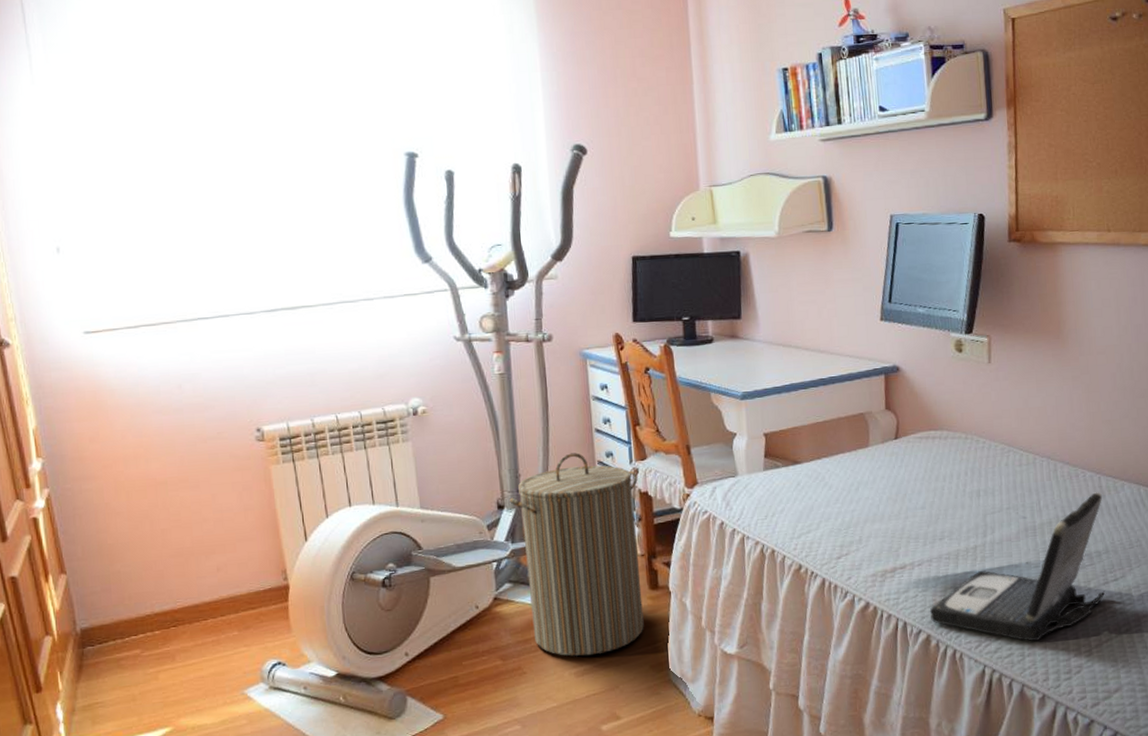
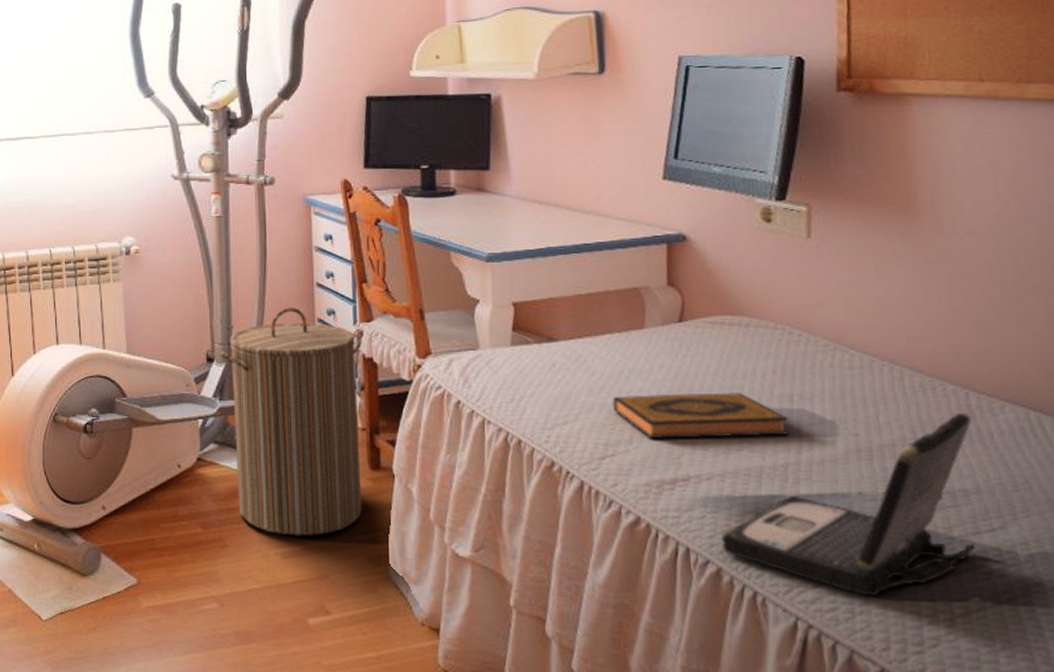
hardback book: none [845,493,977,537] -> present [612,393,789,440]

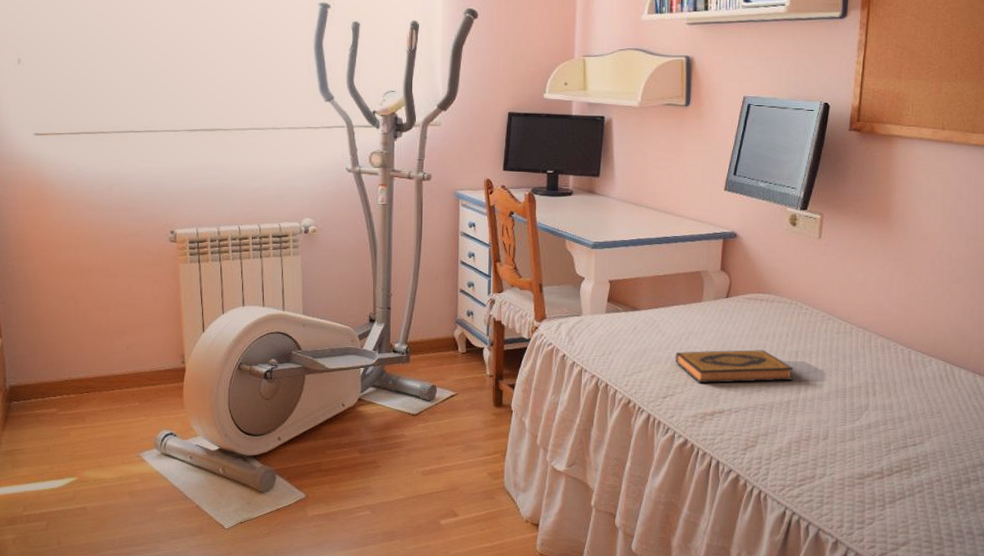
laundry hamper: present [220,307,362,536] -> none [380,280,494,458]
laptop: present [722,412,976,597] -> none [742,364,911,492]

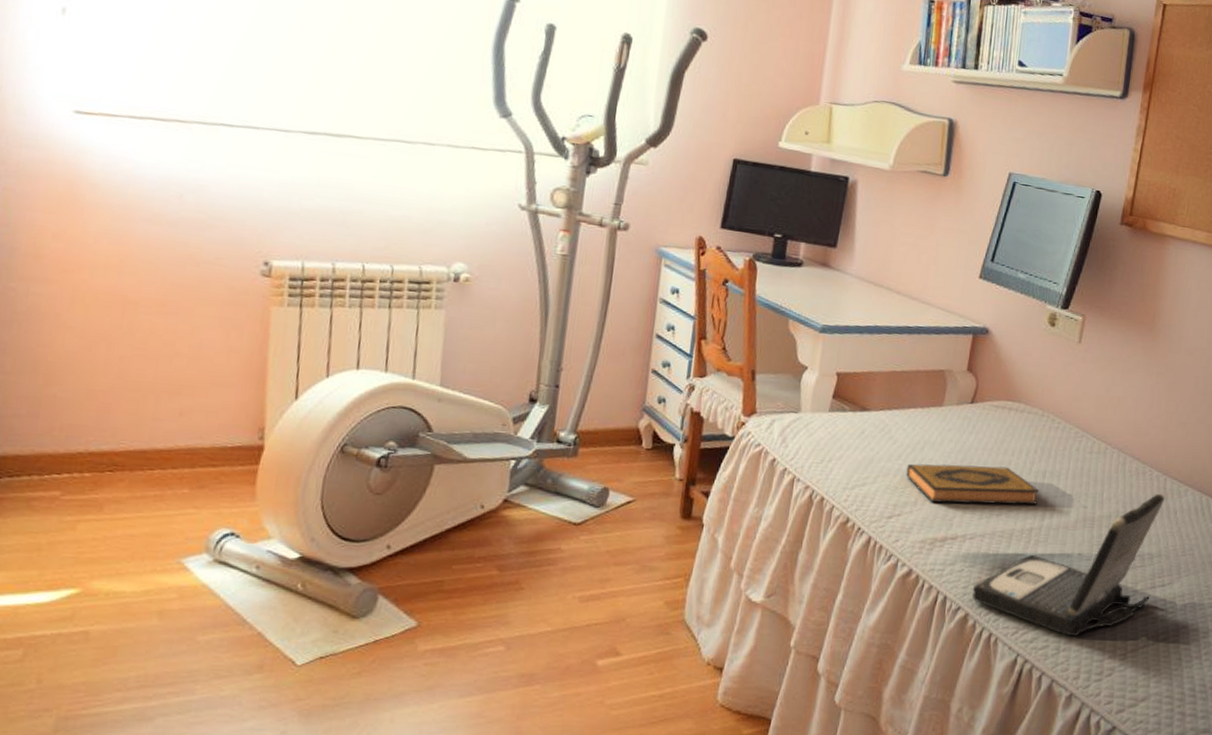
laptop: none [742,364,911,492] -> present [972,493,1166,637]

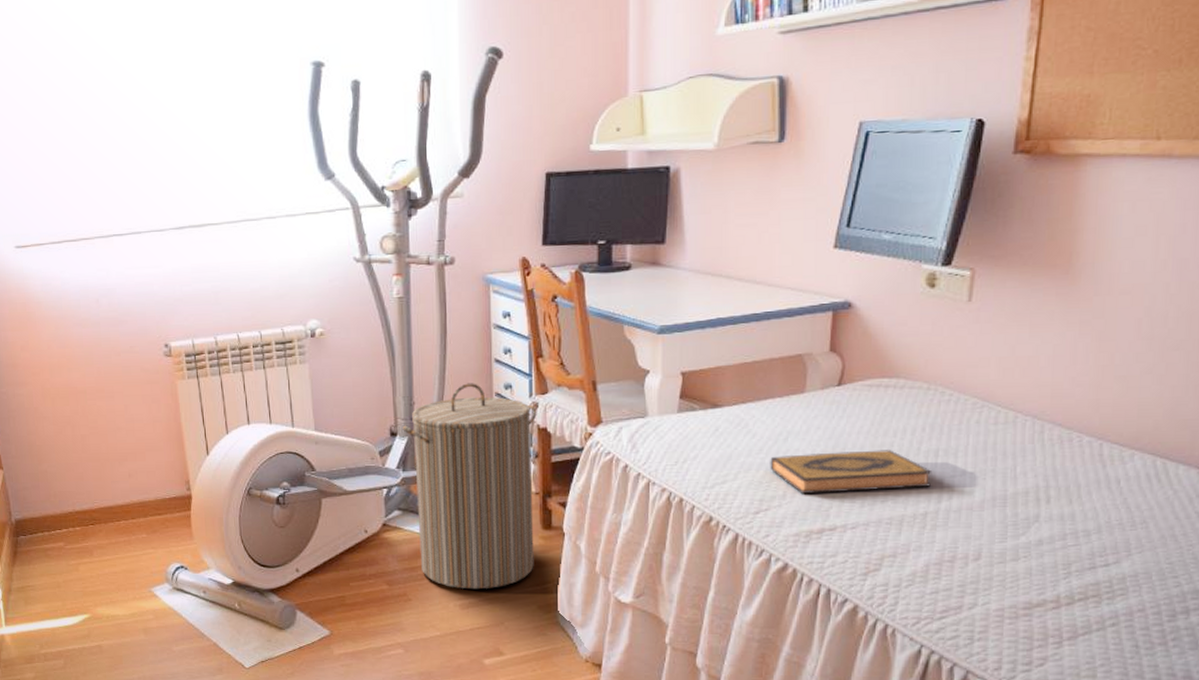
laundry hamper: none [541,355,693,581] -> present [402,383,537,590]
laptop: present [972,493,1166,637] -> none [861,461,1103,625]

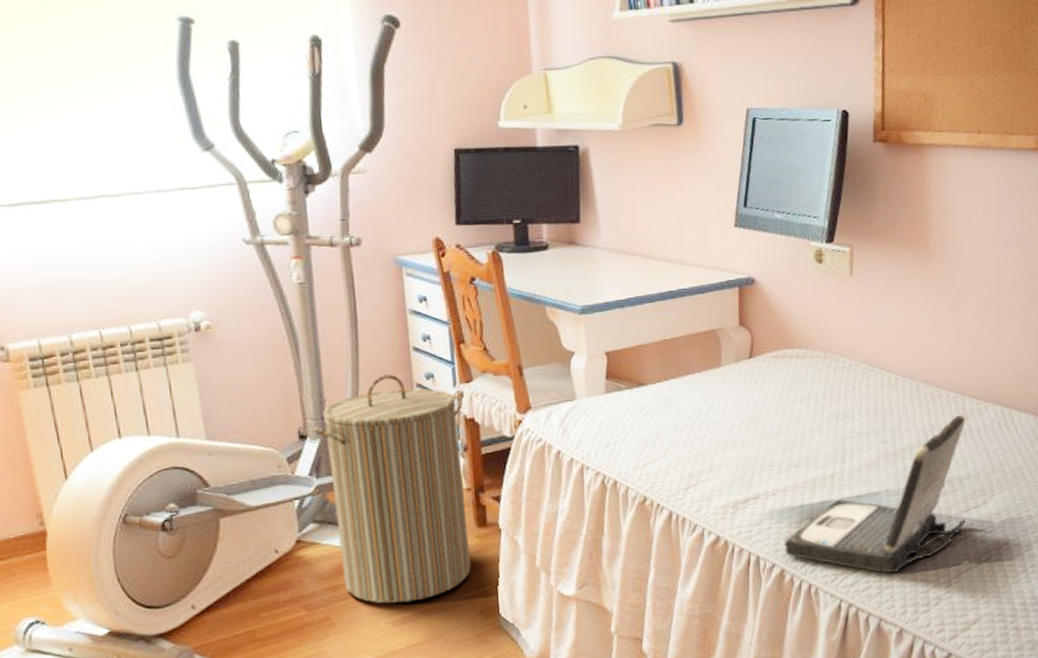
hardback book: present [770,450,933,495] -> none [695,416,836,465]
laptop: none [861,461,1103,625] -> present [785,414,967,574]

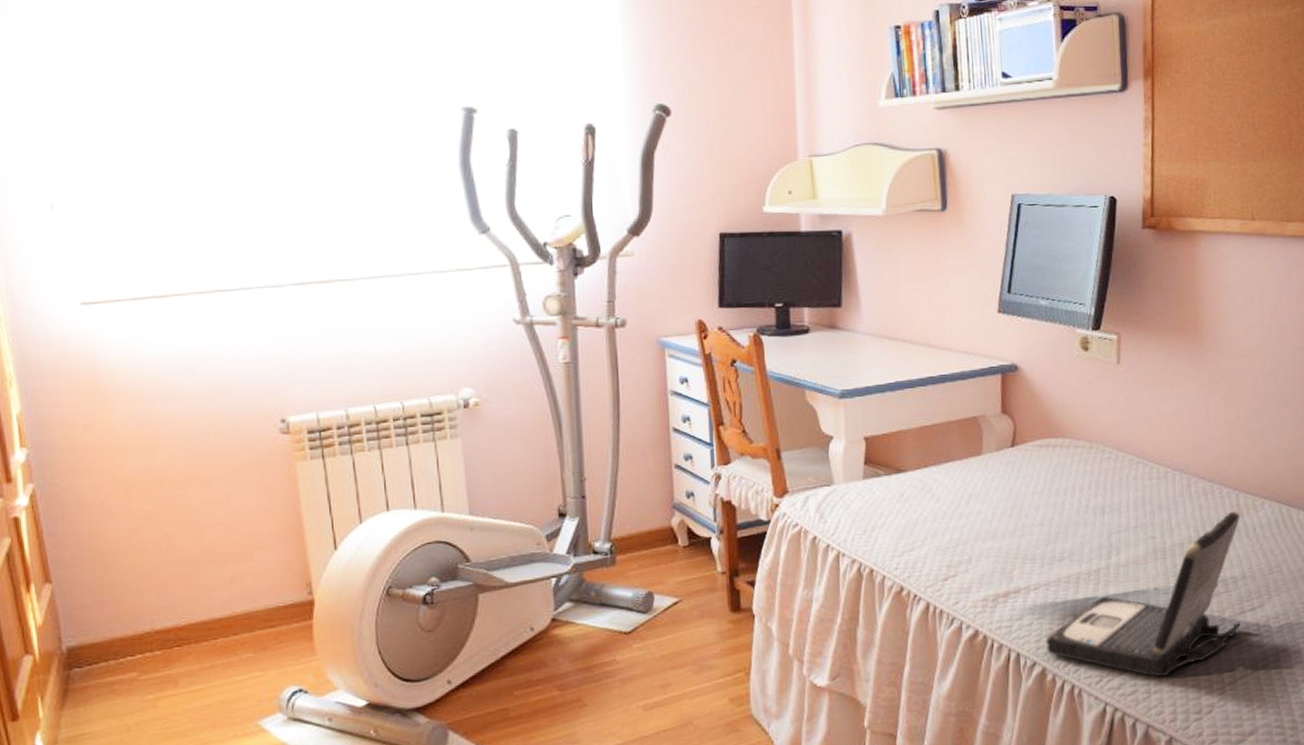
laundry hamper: present [313,374,471,604] -> none [572,454,723,687]

